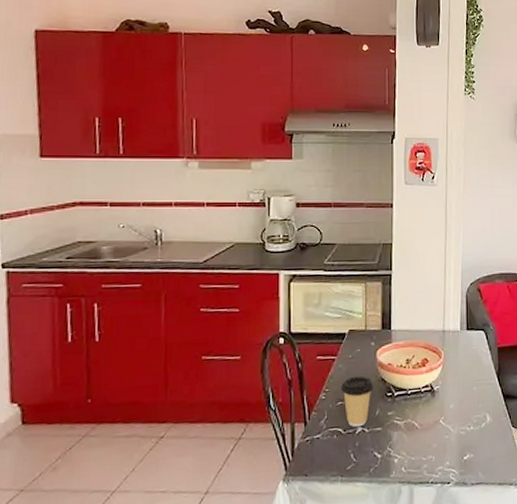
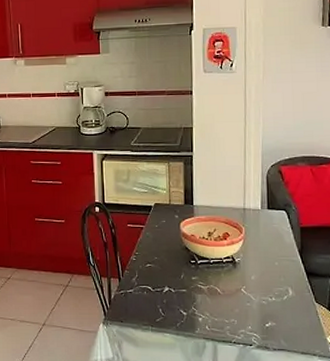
coffee cup: present [340,375,374,428] -> none [148,243,178,287]

